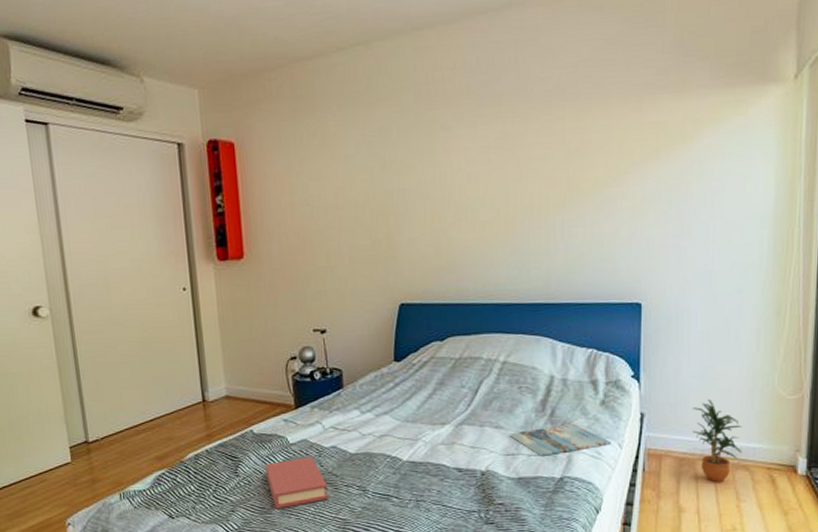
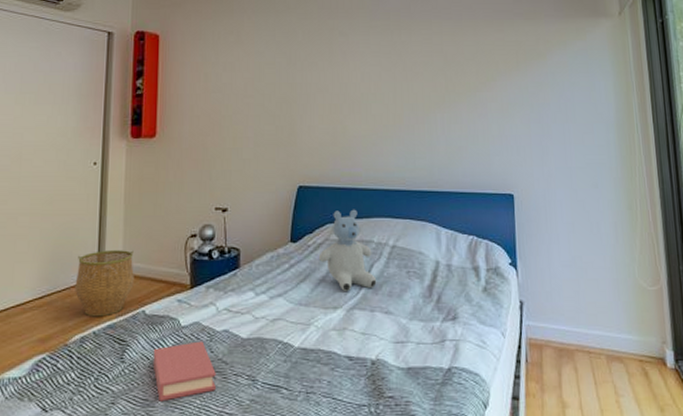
basket: none [181,374,239,437] -> present [75,250,134,317]
stuffed bear: none [424,325,486,409] -> present [318,209,377,292]
magazine: present [509,423,612,456] -> none [399,310,495,344]
potted plant: present [692,399,743,483] -> none [566,289,615,376]

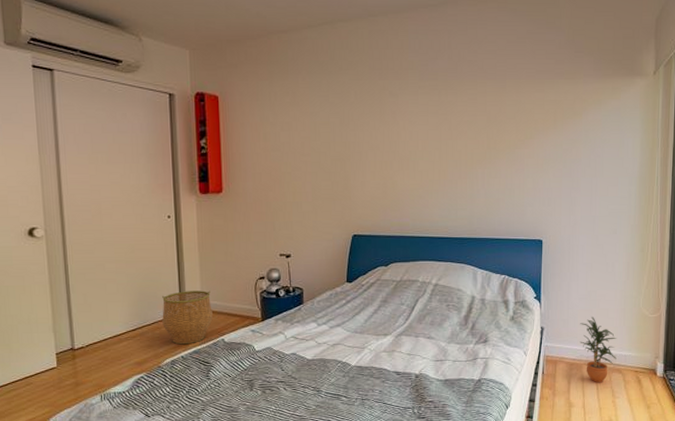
book: present [152,341,216,402] -> none [233,362,287,408]
stuffed bear: present [318,209,377,292] -> none [371,254,421,322]
potted plant: none [566,289,615,376] -> present [580,317,617,383]

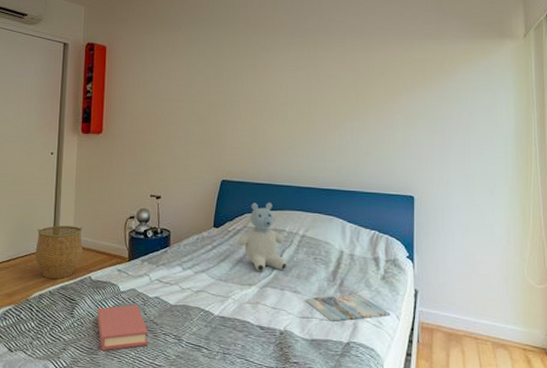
book: none [233,362,287,408] -> present [96,304,148,351]
stuffed bear: none [371,254,421,322] -> present [237,202,287,272]
magazine: none [439,335,519,362] -> present [305,293,391,322]
potted plant: present [580,317,617,383] -> none [458,283,501,359]

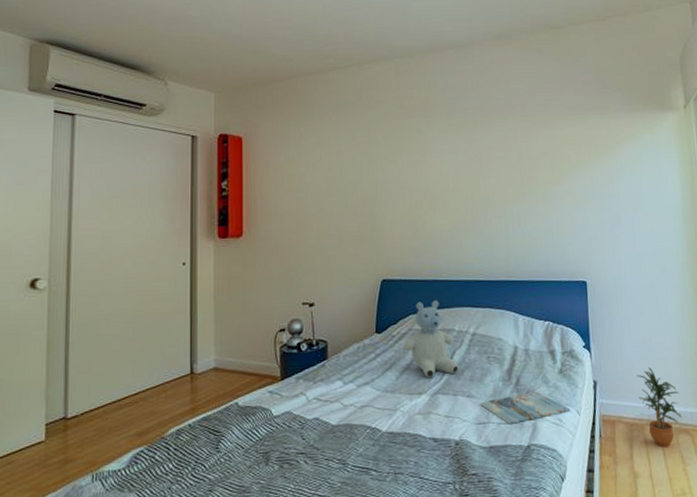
basket: present [35,225,83,280] -> none [169,346,226,411]
book: present [96,304,148,351] -> none [247,429,308,487]
potted plant: none [458,283,501,359] -> present [636,368,682,447]

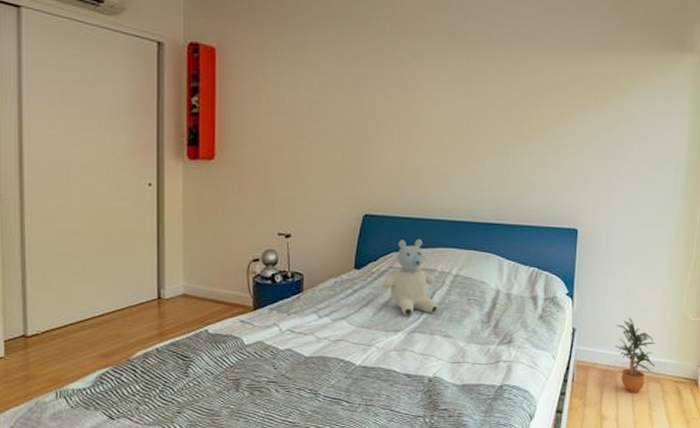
magazine: present [480,391,571,424] -> none [457,335,547,365]

